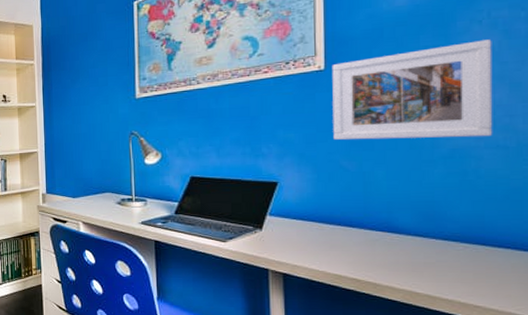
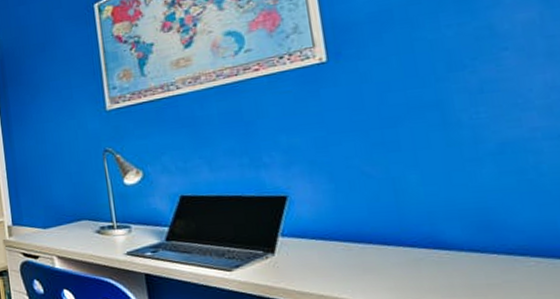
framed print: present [332,40,493,140] -> none [335,11,551,142]

